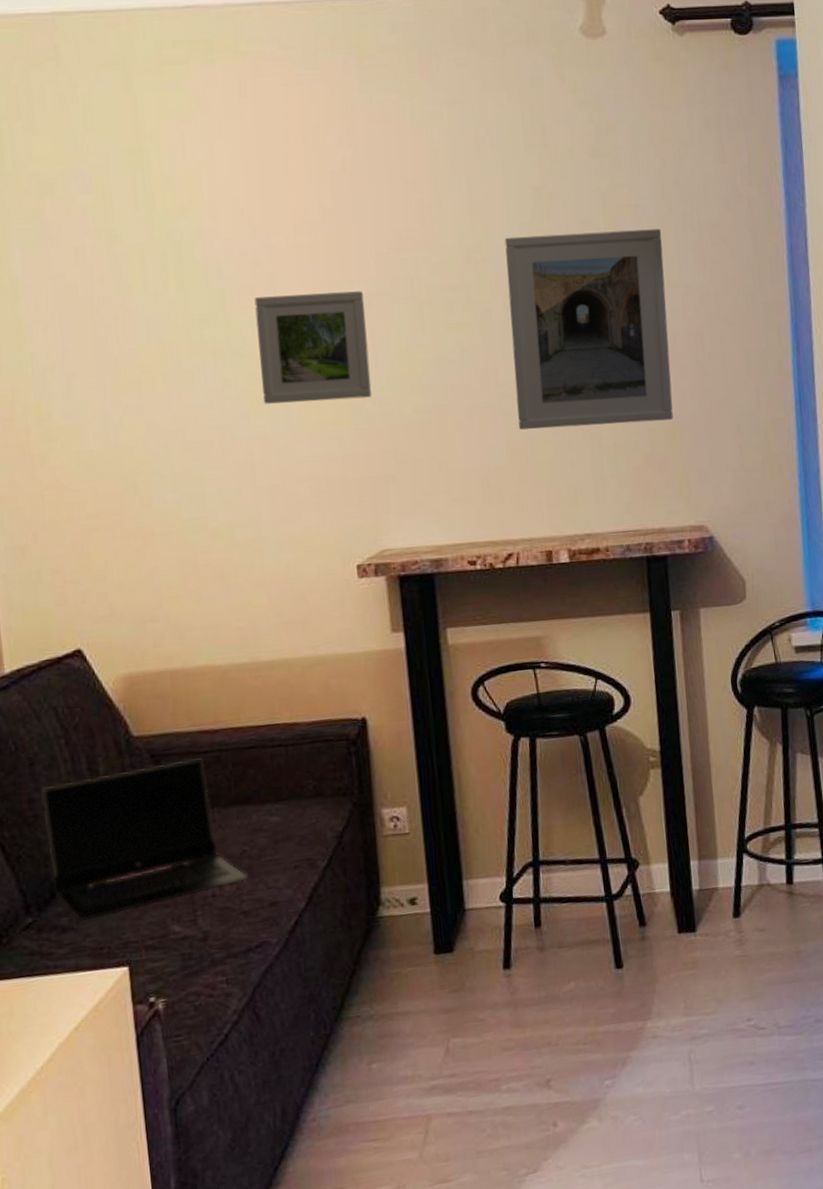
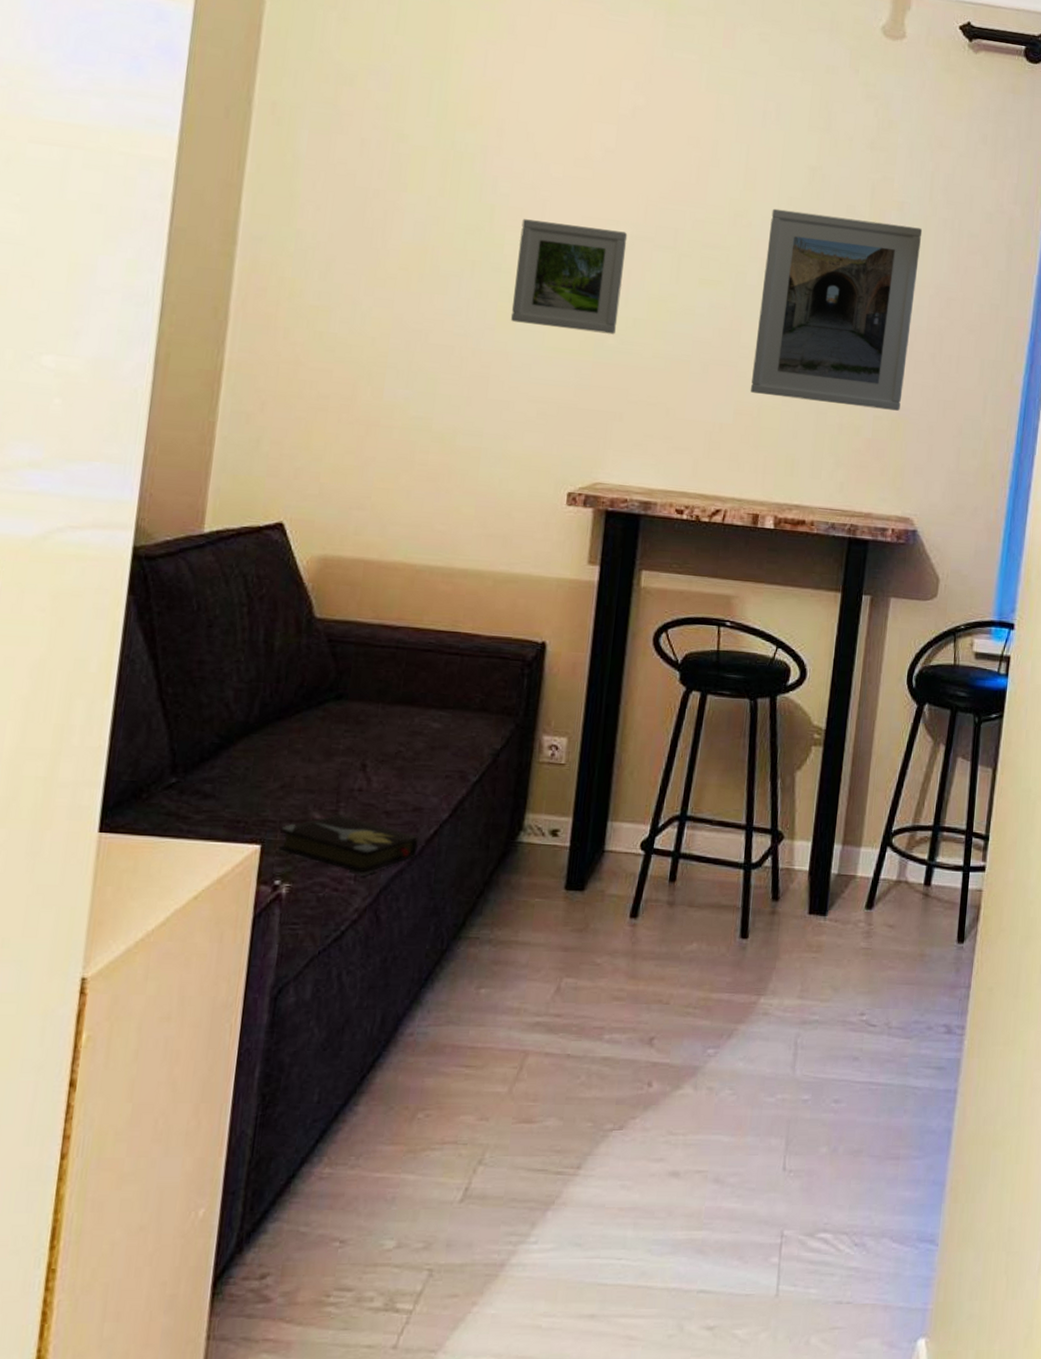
laptop computer: present [41,758,249,922] -> none [204,650,399,792]
hardback book: none [144,922,283,979] -> present [278,814,420,876]

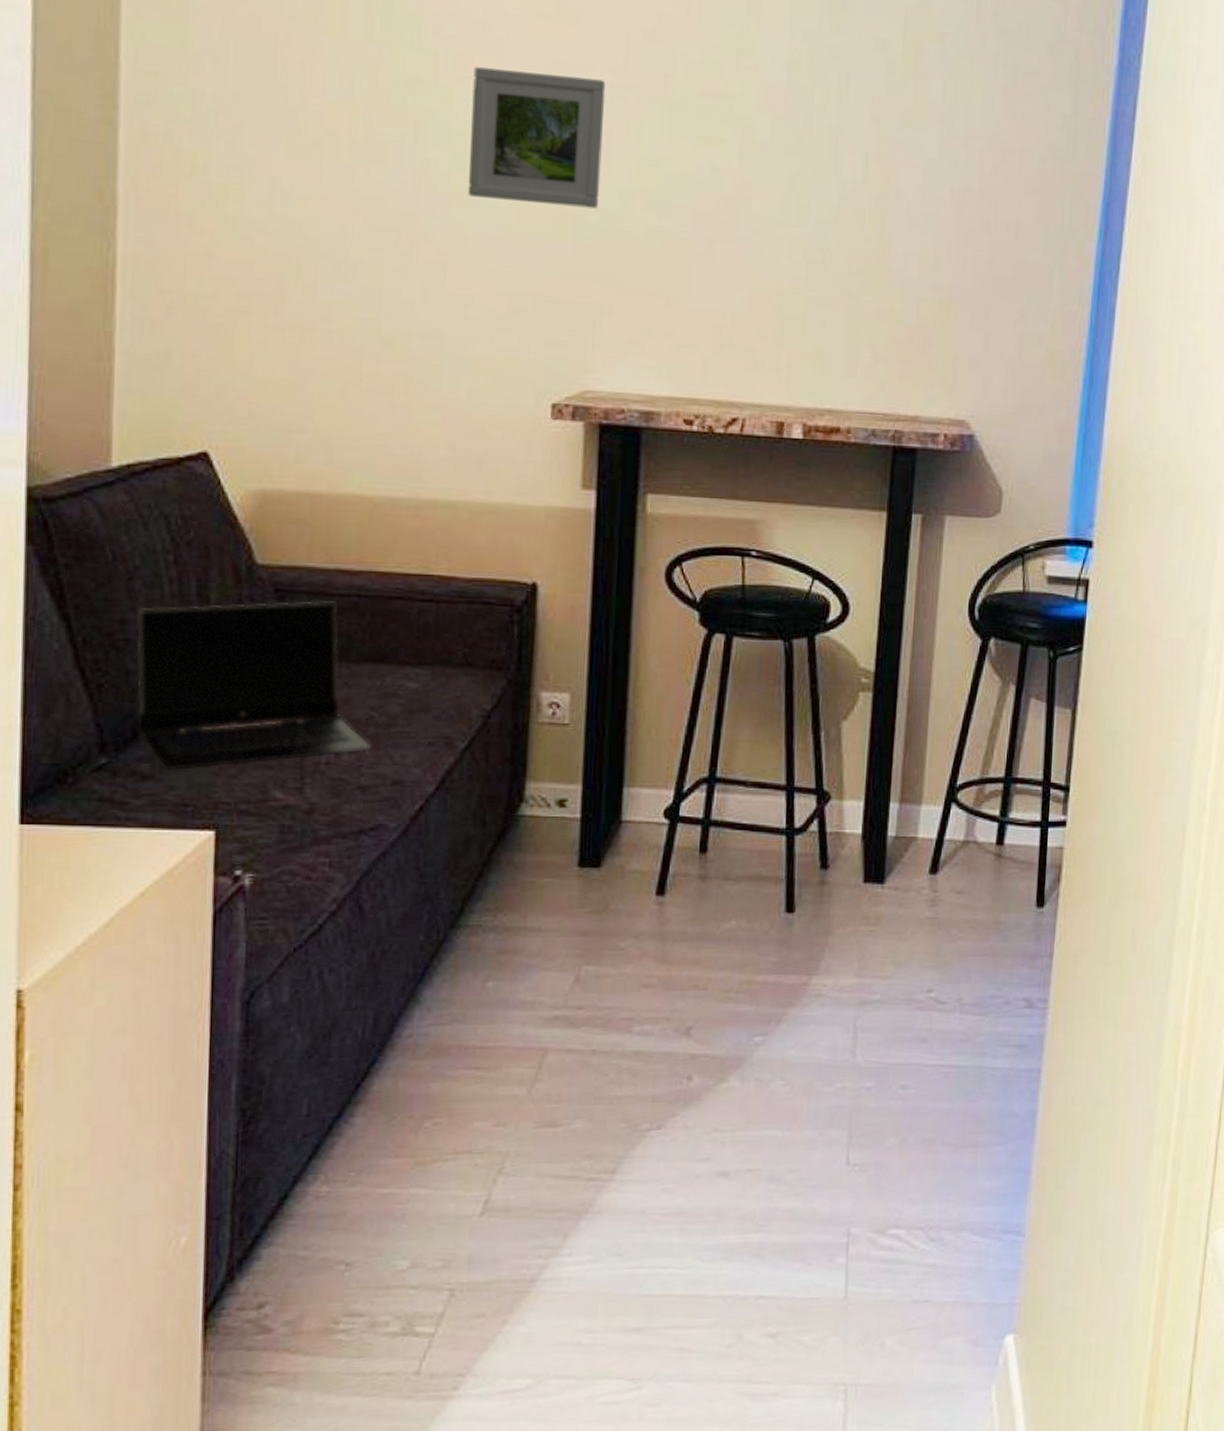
laptop computer: none [204,650,399,792] -> present [137,601,373,771]
hardback book: present [278,814,420,876] -> none [236,791,403,861]
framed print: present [750,208,923,411] -> none [766,45,969,292]

